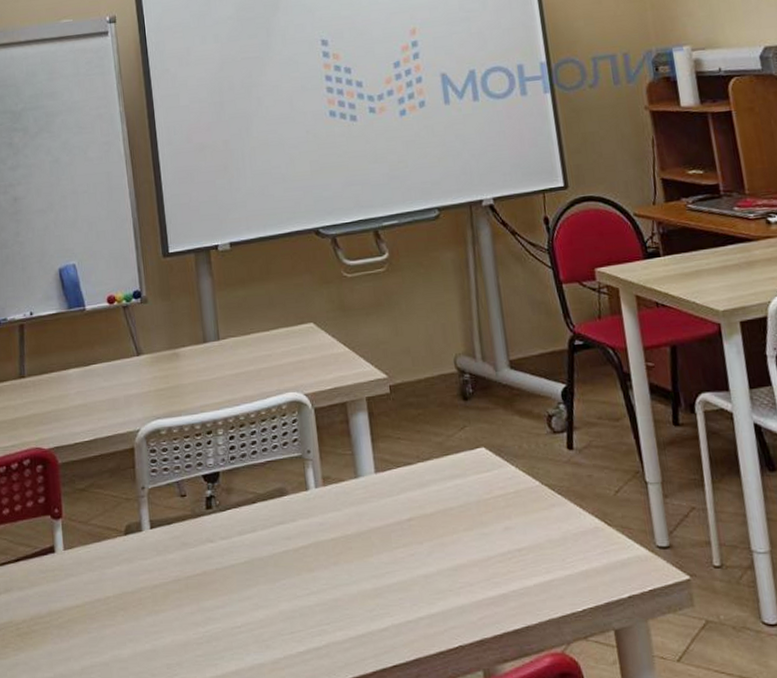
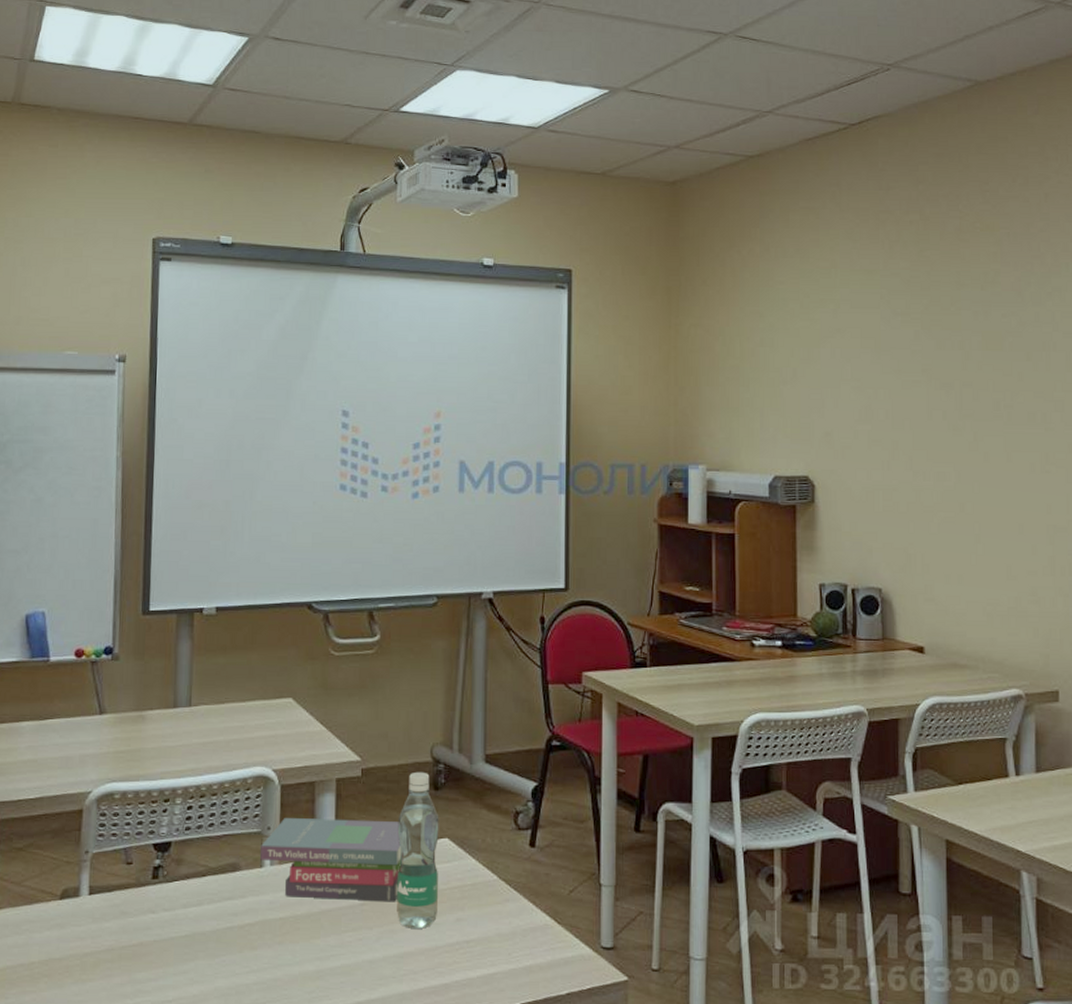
books: none [303,435,443,518] -> present [260,818,402,902]
bottle: none [431,383,485,541] -> present [396,771,439,929]

